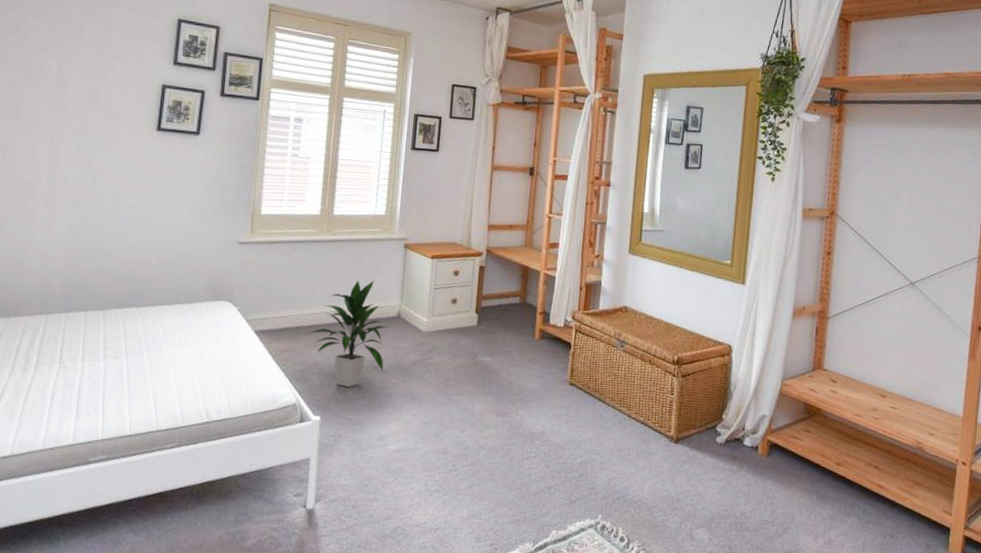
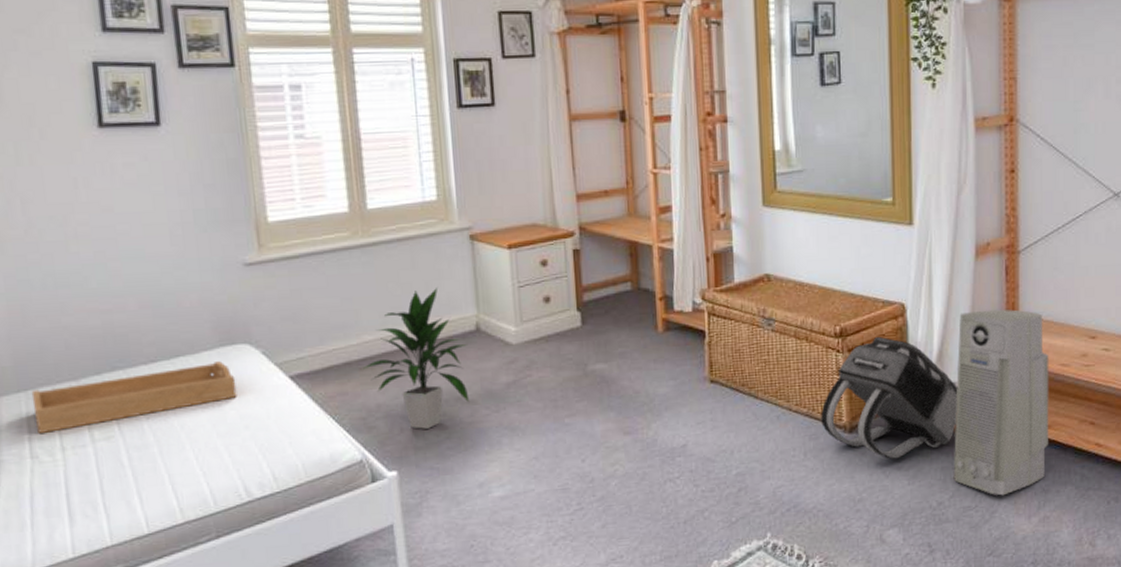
serving tray: none [68,312,216,347] -> present [31,361,237,435]
backpack: none [653,368,768,471] -> present [821,336,958,459]
air purifier: none [756,360,845,516] -> present [953,309,1049,496]

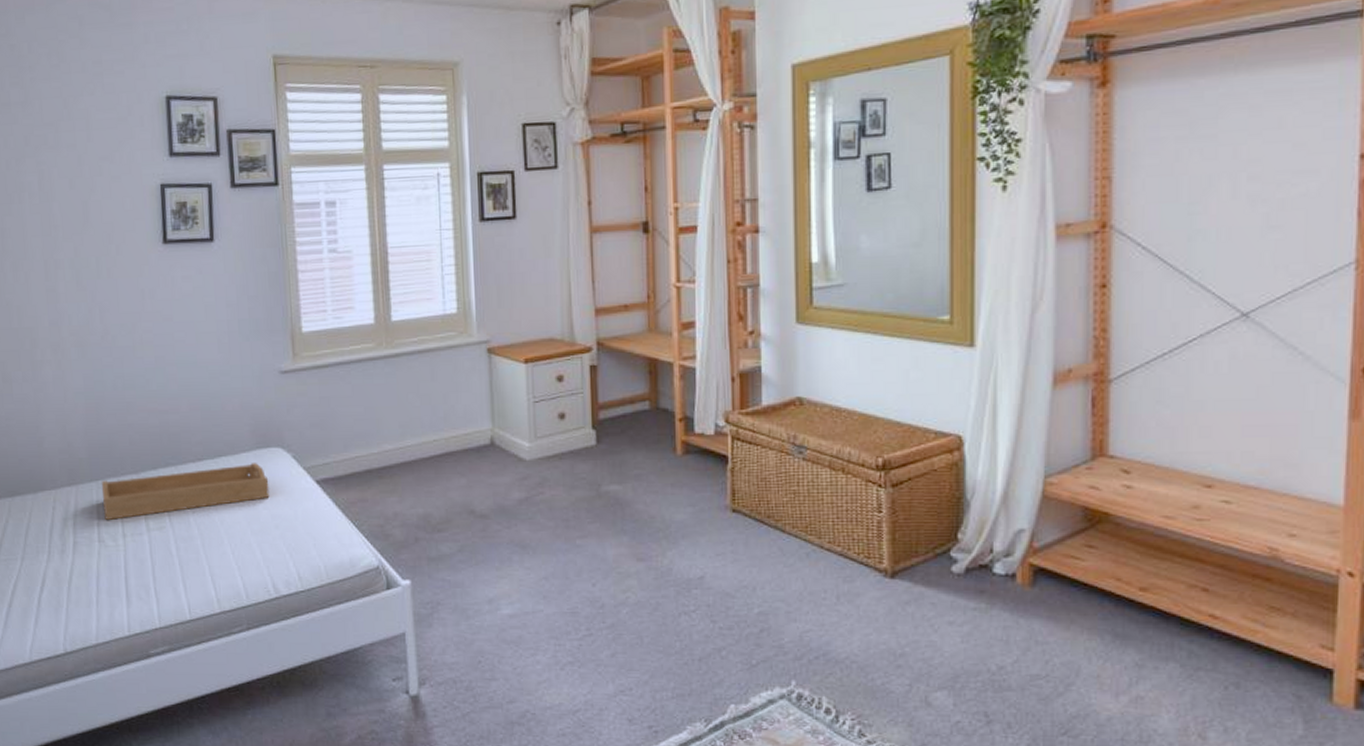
indoor plant: present [363,288,470,429] -> none [383,400,482,540]
backpack: present [821,336,958,459] -> none [858,471,1027,612]
air purifier: present [953,309,1049,496] -> none [1018,447,1147,666]

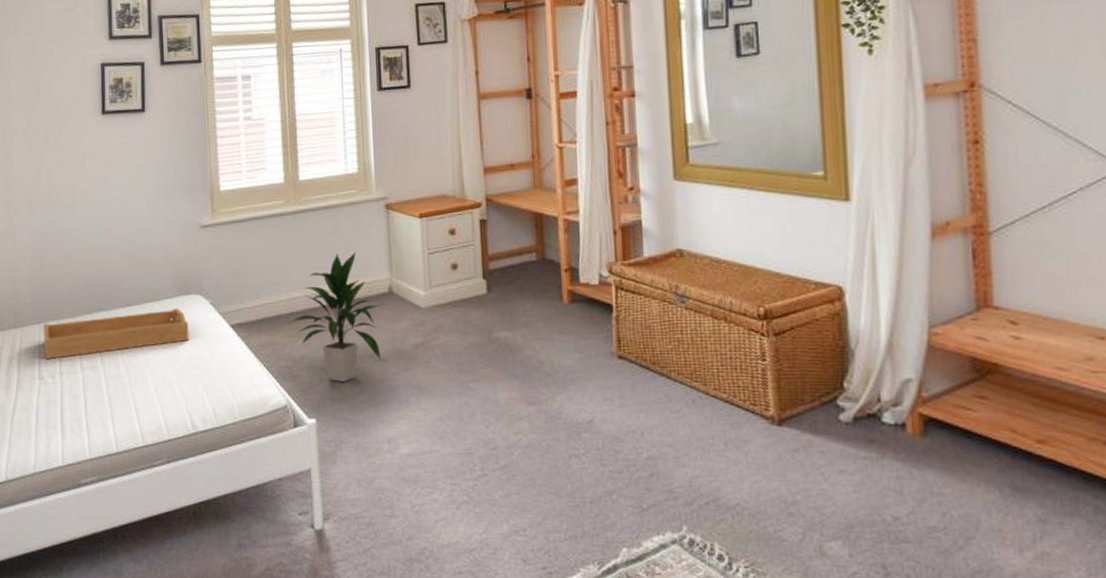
indoor plant: none [383,400,482,540] -> present [290,252,382,382]

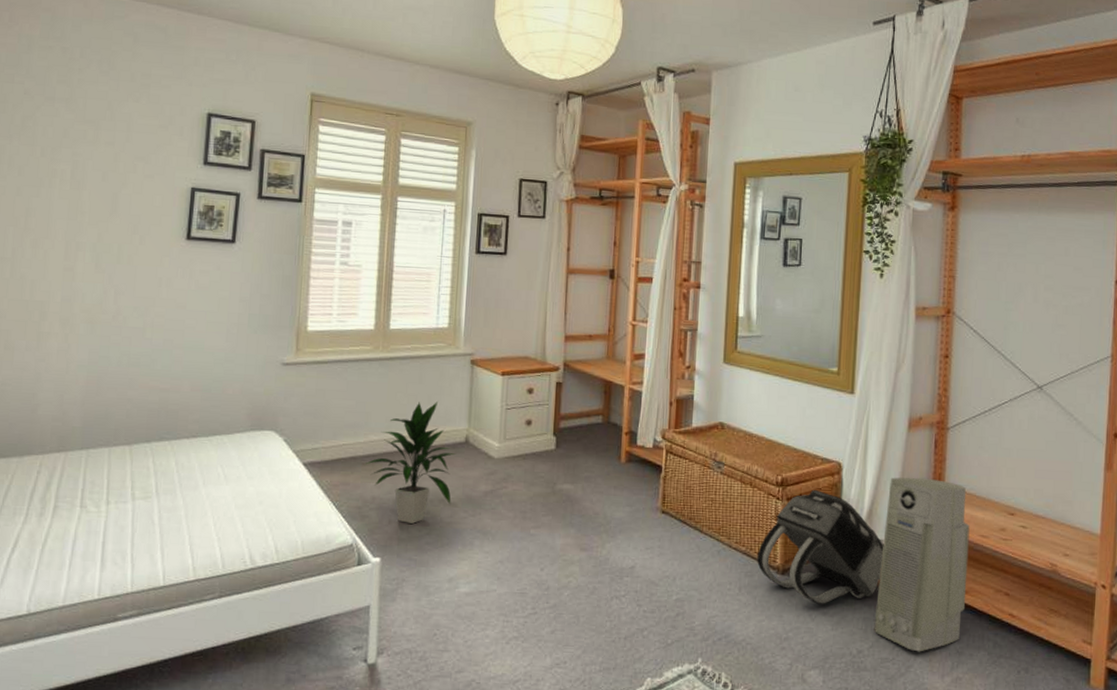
serving tray: present [43,308,189,360] -> none [90,443,259,488]
backpack: none [743,321,916,460] -> present [757,489,884,604]
air purifier: none [912,298,1044,520] -> present [874,477,970,652]

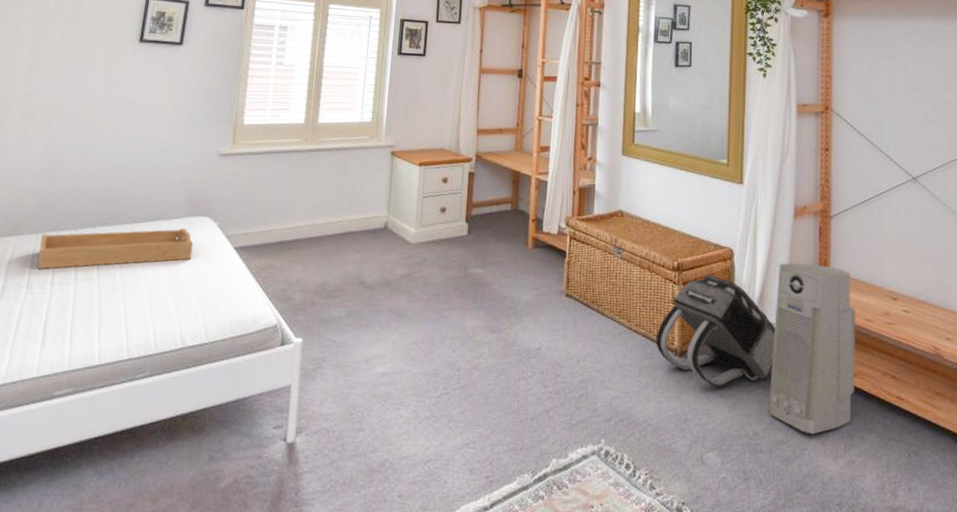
serving tray: none [90,443,259,488] -> present [37,228,194,270]
indoor plant: present [366,402,456,524] -> none [292,190,375,305]

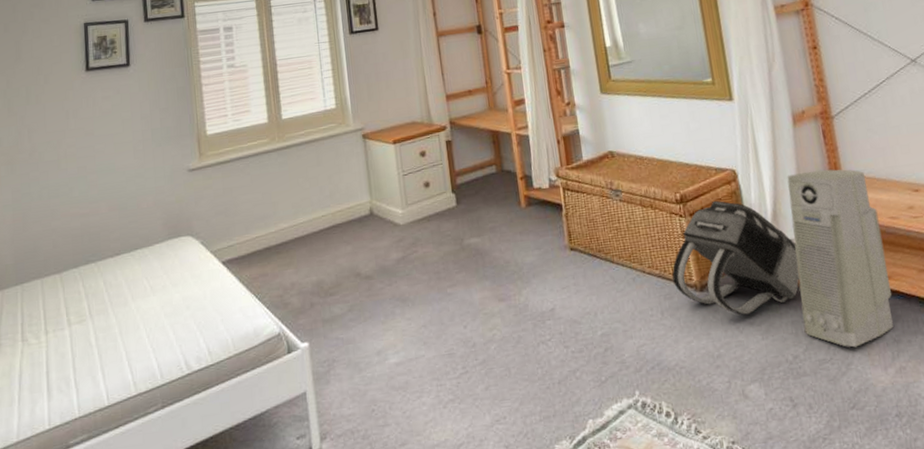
serving tray: present [37,228,194,270] -> none [25,252,181,321]

